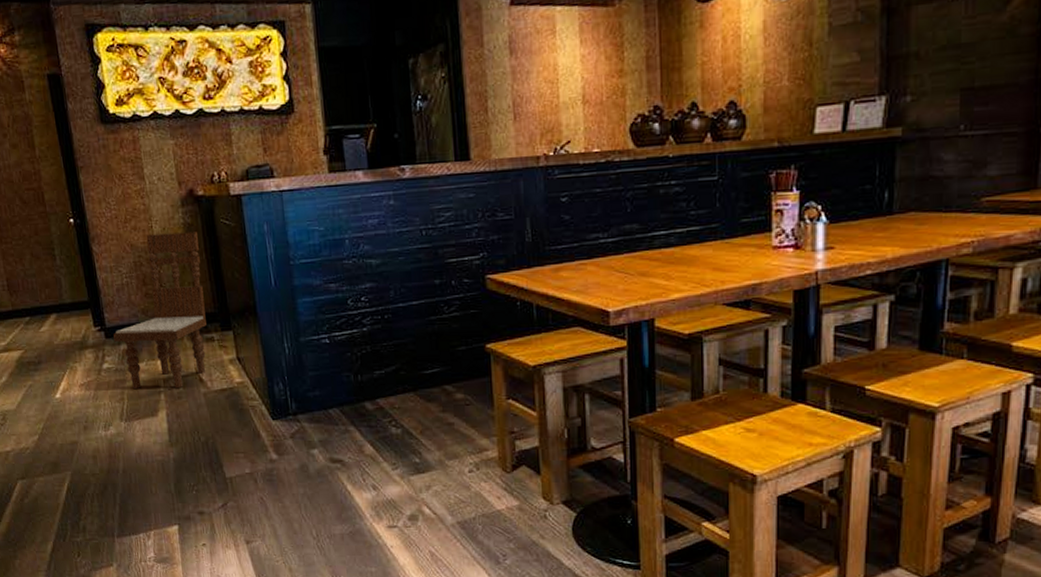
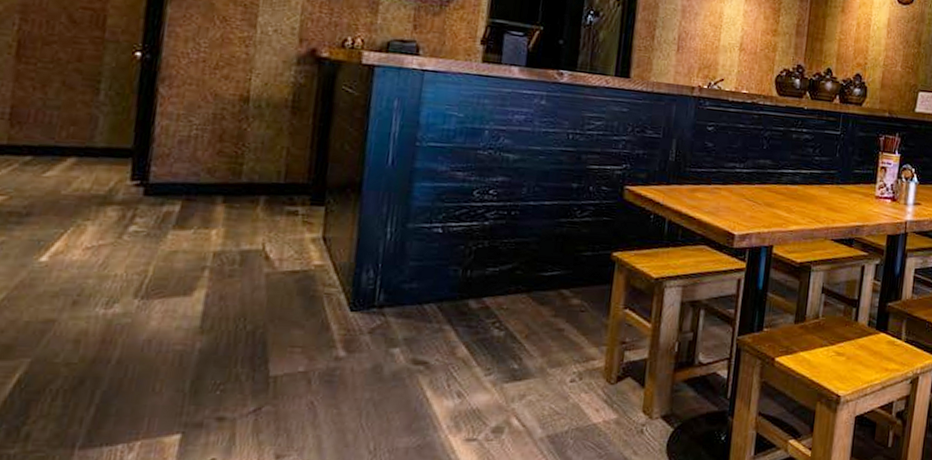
dining chair: present [113,231,207,389] -> none [156,86,310,265]

